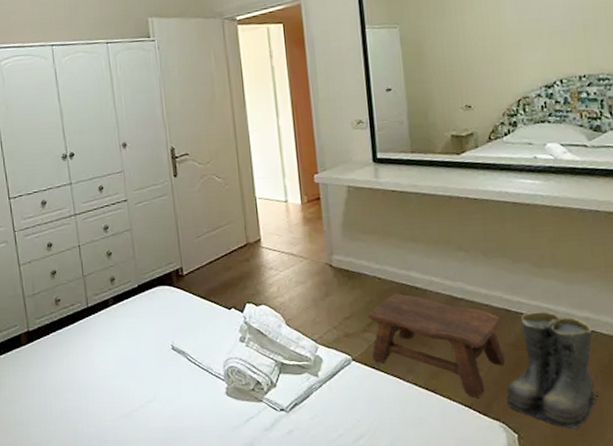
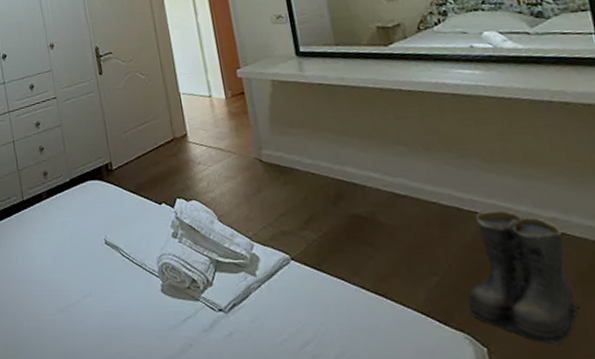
stool: present [368,293,505,398] -> none [304,189,463,304]

